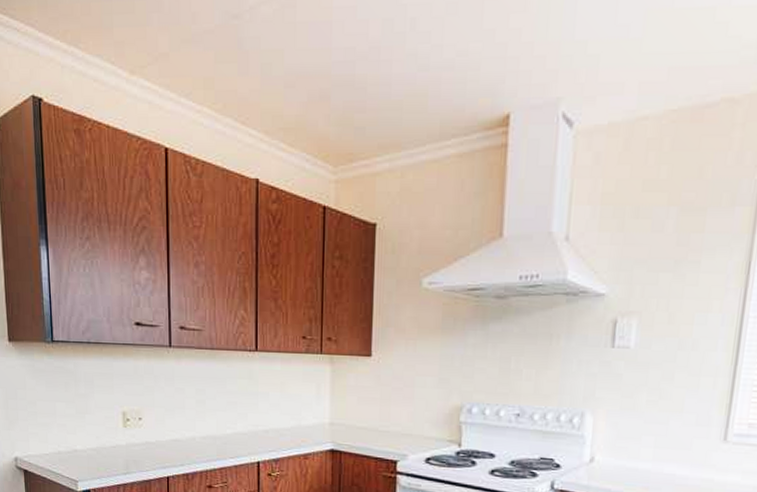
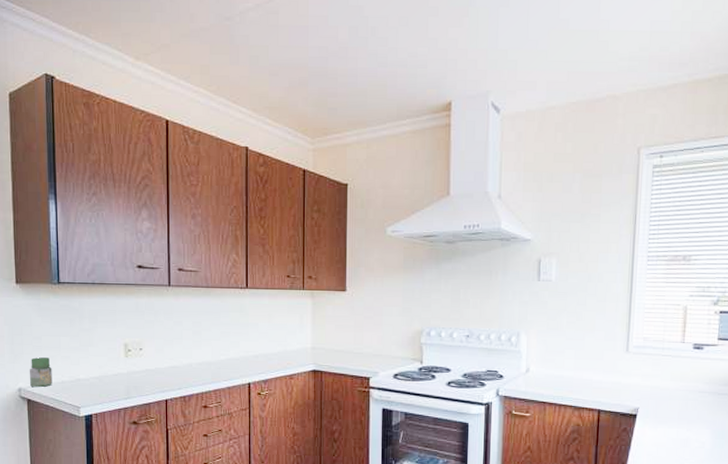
jar: none [24,424,49,458] -> present [29,357,52,388]

